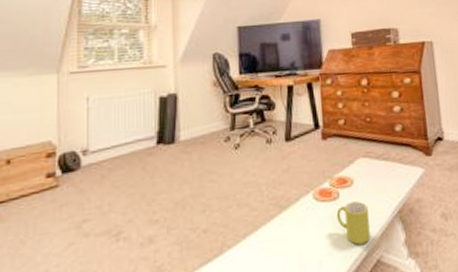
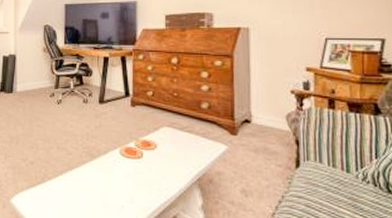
mug: present [336,201,371,245] -> none [139,163,169,200]

